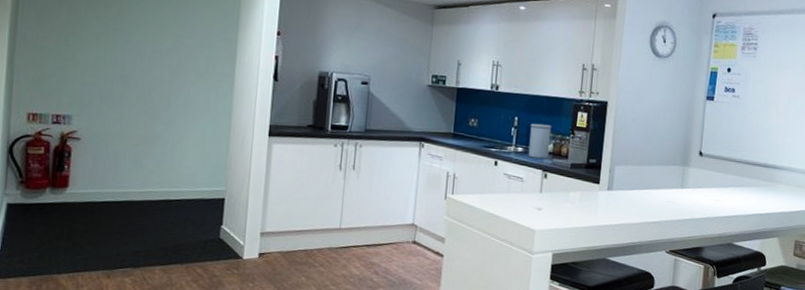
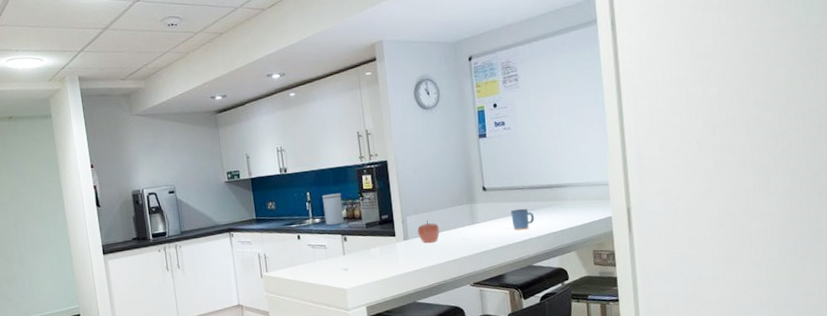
fruit: none [623,174,647,199] -> present [417,220,440,244]
mug: none [721,181,745,205] -> present [511,208,535,231]

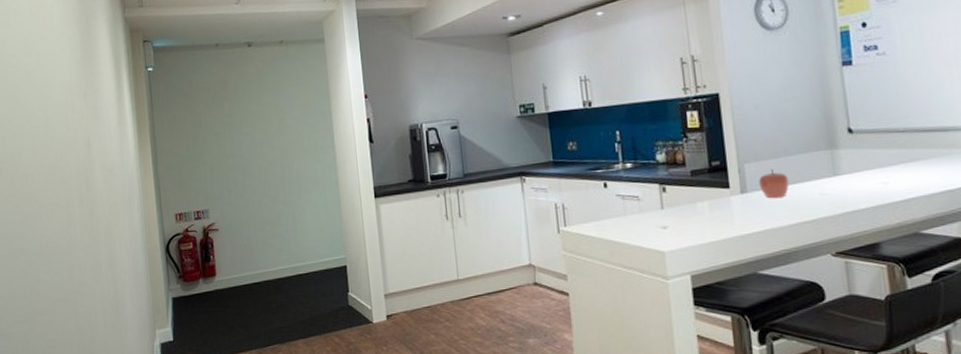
canister: present [321,193,344,226] -> none [634,132,663,172]
mug: present [511,208,535,231] -> none [887,157,923,186]

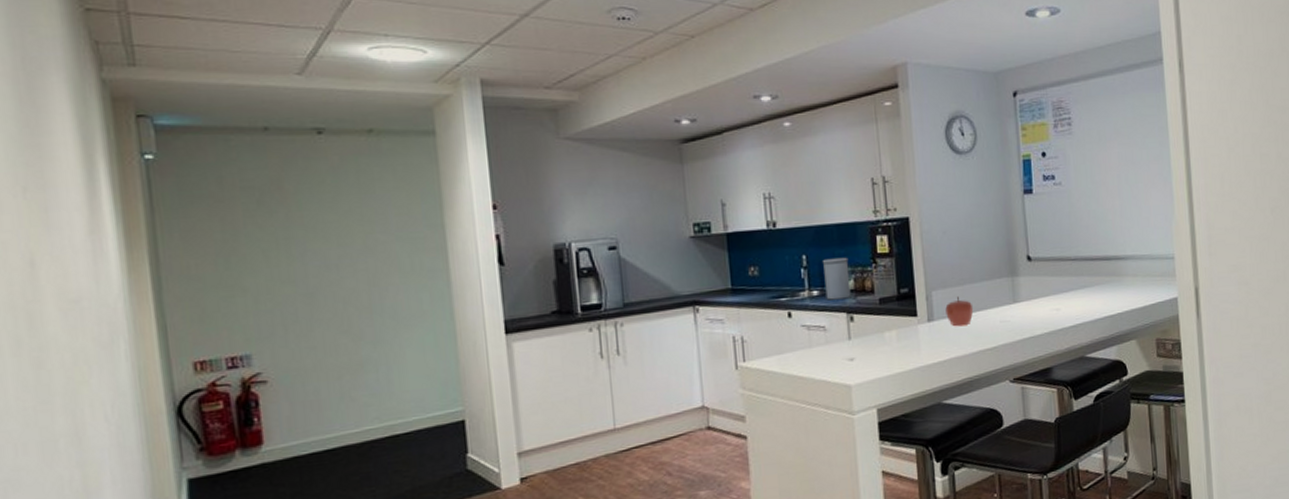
canister: none [634,132,663,172] -> present [822,257,851,300]

